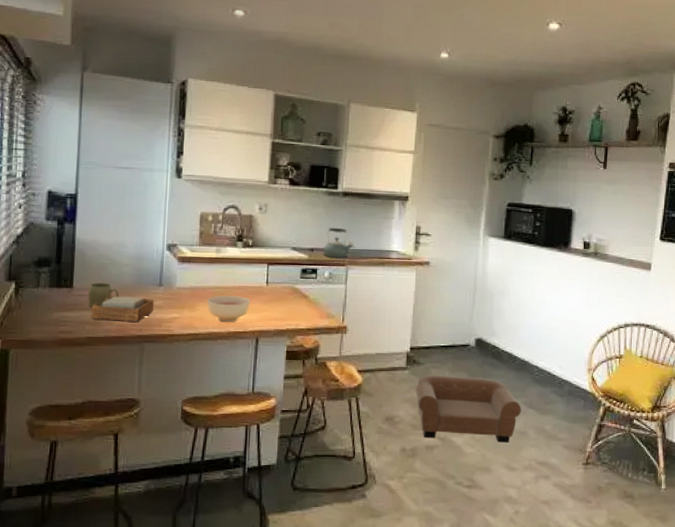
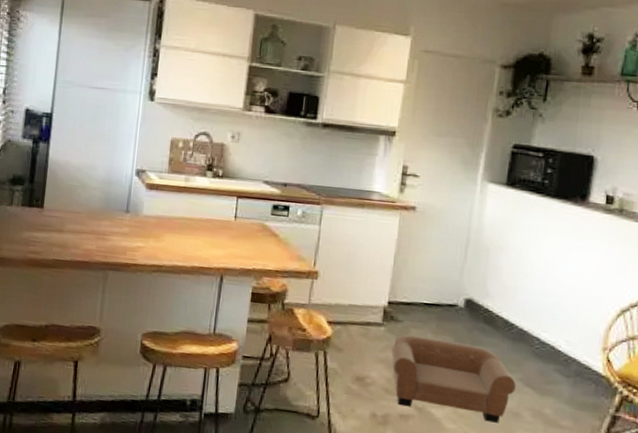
mug: present [88,282,120,308] -> none [57,204,87,230]
napkin holder: present [91,295,155,323] -> none [59,219,121,249]
bowl: present [206,295,251,322] -> none [172,227,217,256]
kettle: present [322,228,354,259] -> none [296,162,332,197]

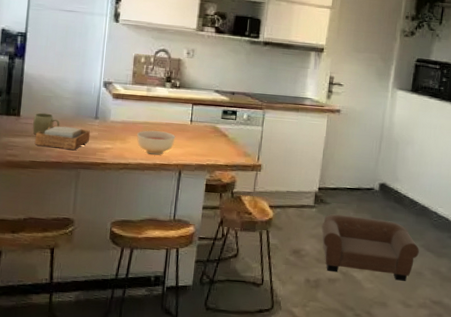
mug: none [57,204,87,230] -> present [32,112,60,135]
napkin holder: none [59,219,121,249] -> present [34,125,91,151]
bowl: none [172,227,217,256] -> present [136,130,176,155]

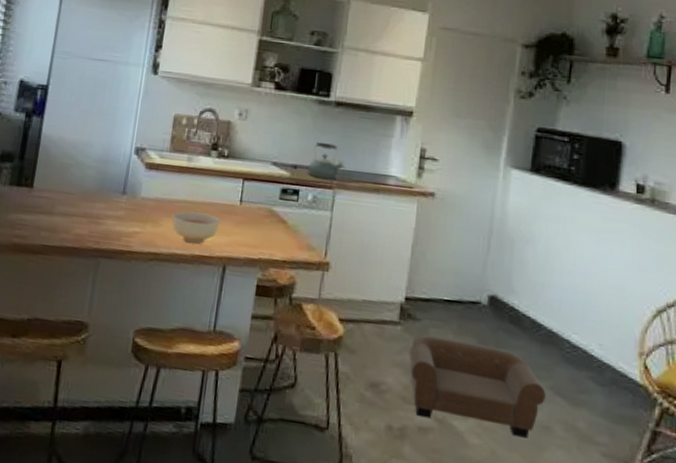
mug: present [32,112,60,135] -> none [46,184,80,212]
napkin holder: present [34,125,91,151] -> none [47,200,116,234]
kettle: none [242,74,272,103] -> present [307,142,345,180]

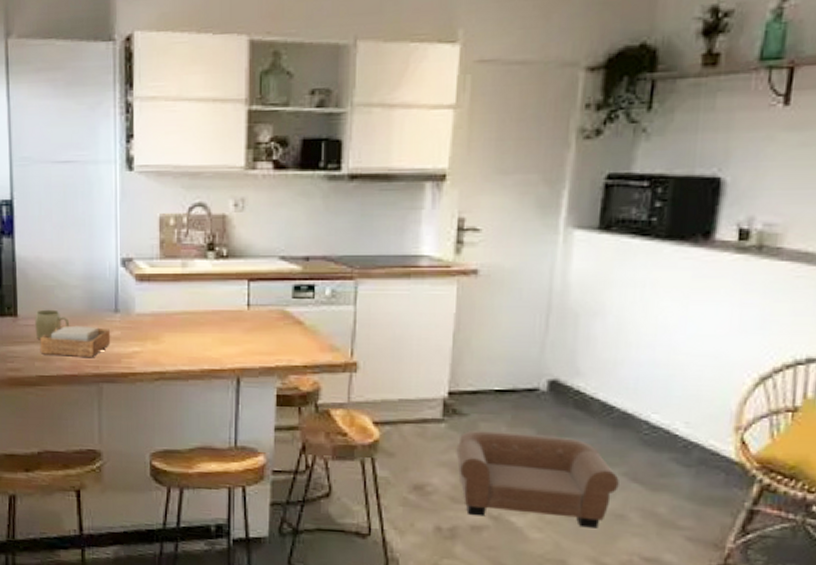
mug: none [46,184,80,212] -> present [35,309,70,340]
napkin holder: none [47,200,116,234] -> present [40,325,111,358]
bowl: present [172,211,221,244] -> none [173,323,228,357]
kettle: present [307,142,345,180] -> none [321,227,366,271]

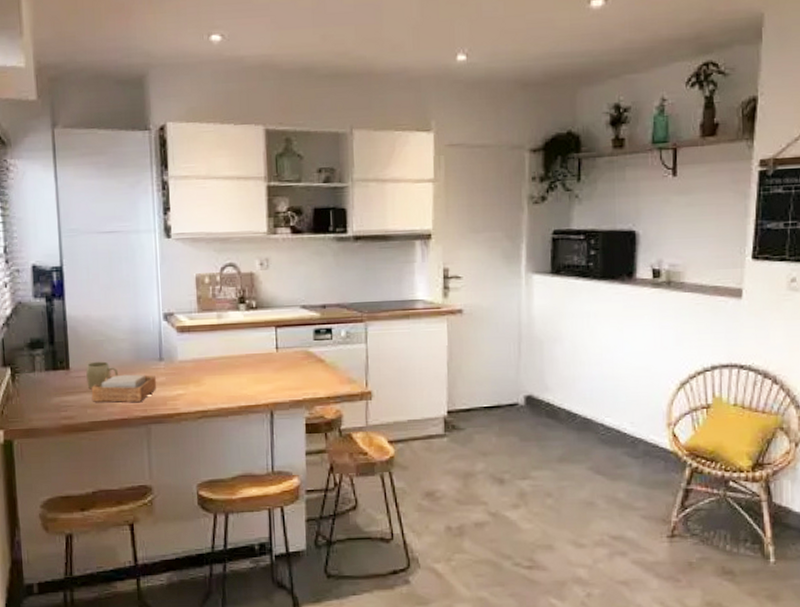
dog bed: present [456,429,619,528] -> none [457,441,587,516]

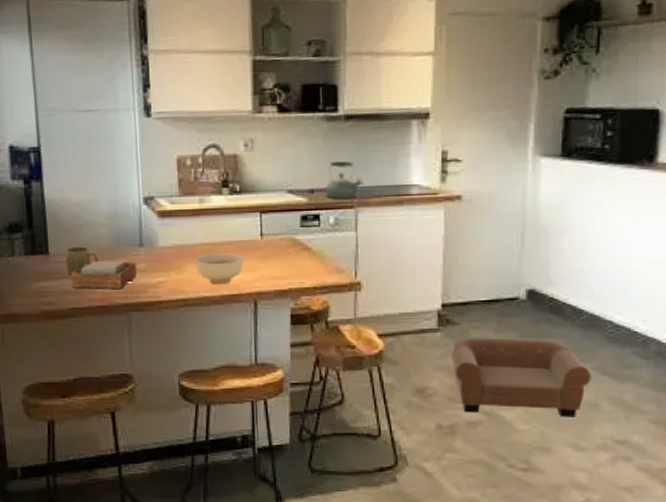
bowl: none [212,365,261,396] -> present [194,253,244,284]
kettle: none [336,279,372,316] -> present [325,161,363,201]
dog bed: none [457,441,587,516] -> present [451,336,591,417]

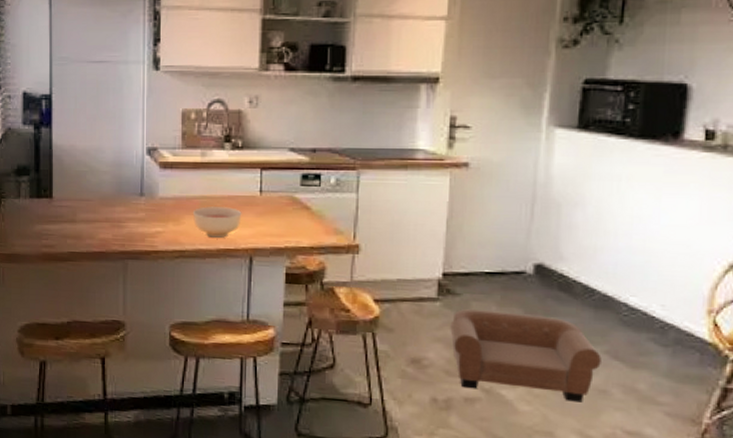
mug: present [65,246,99,275] -> none [68,192,100,220]
napkin holder: present [71,260,138,290] -> none [72,207,136,237]
kettle: present [325,161,363,201] -> none [327,123,367,162]

